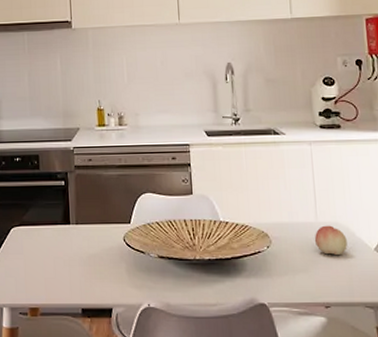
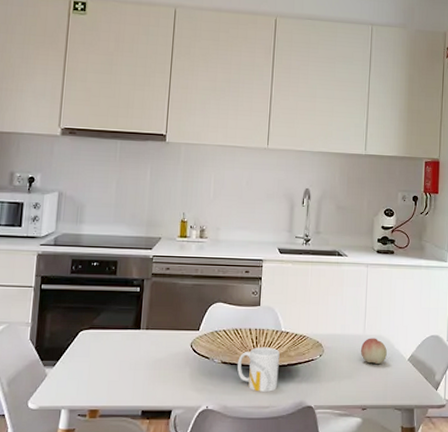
mug: none [176,239,223,288] -> present [237,347,280,392]

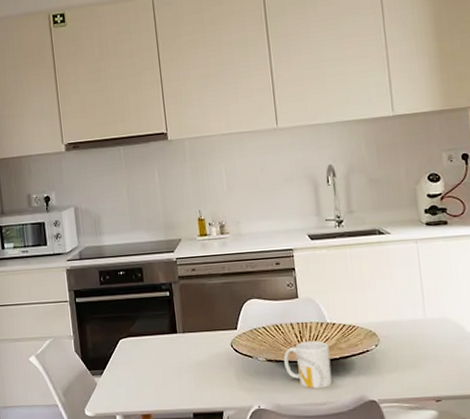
fruit: present [360,338,387,364] -> none [423,321,457,350]

